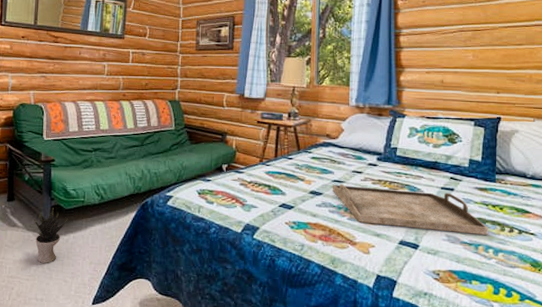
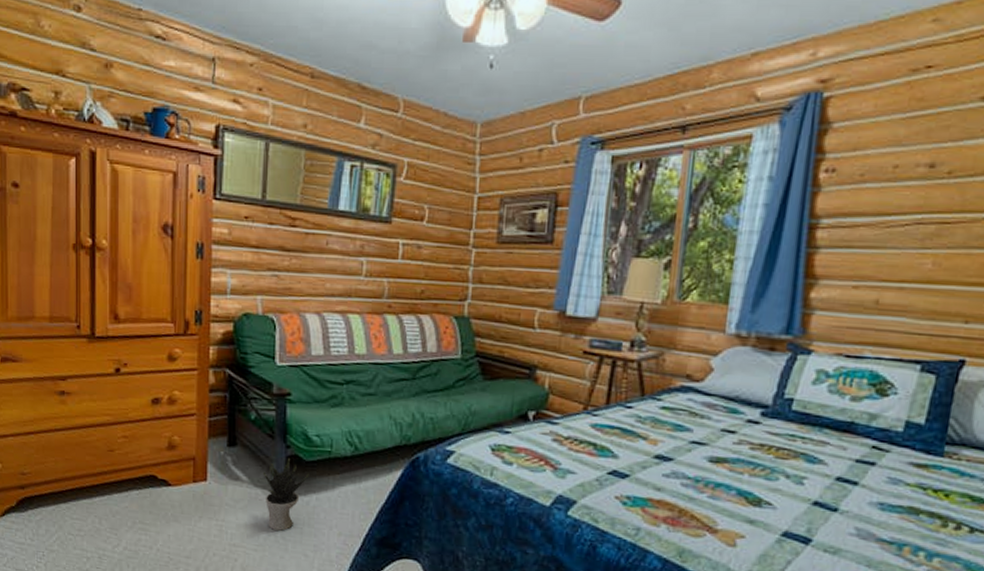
serving tray: present [332,183,488,235] -> none [687,446,922,531]

